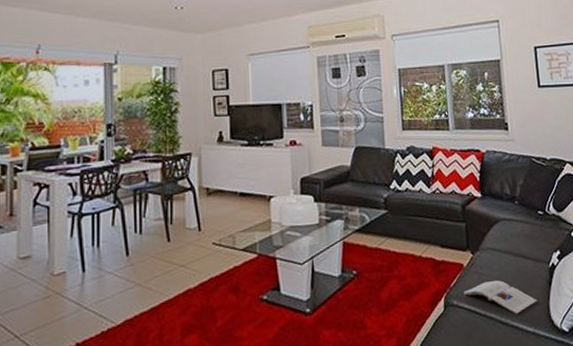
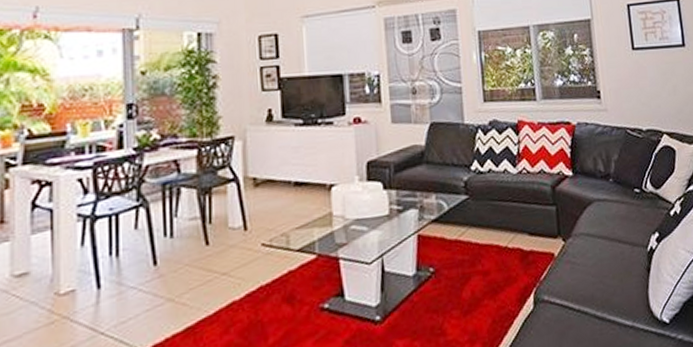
magazine: present [464,280,537,315] -> none [555,270,635,307]

